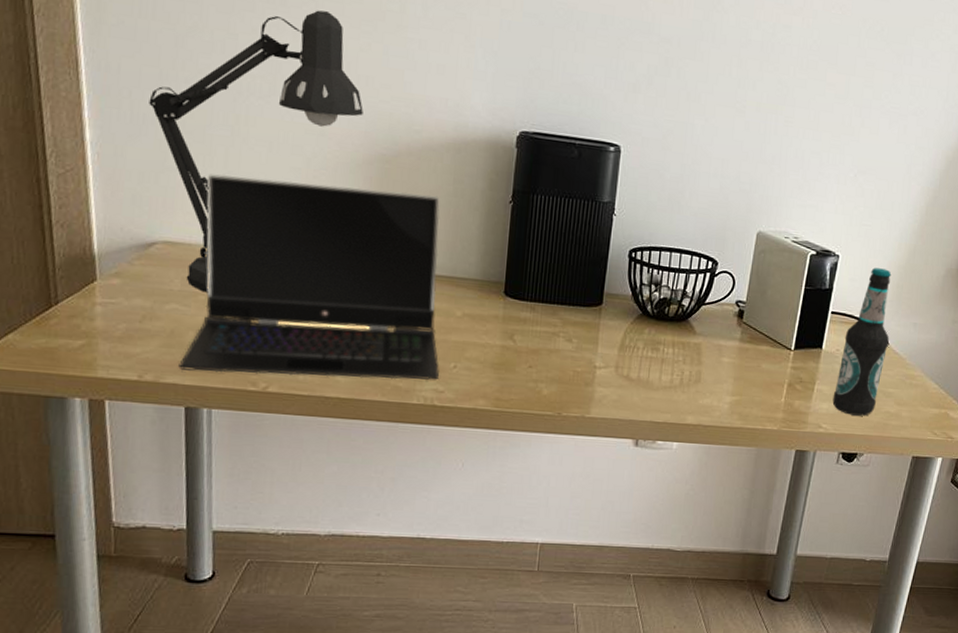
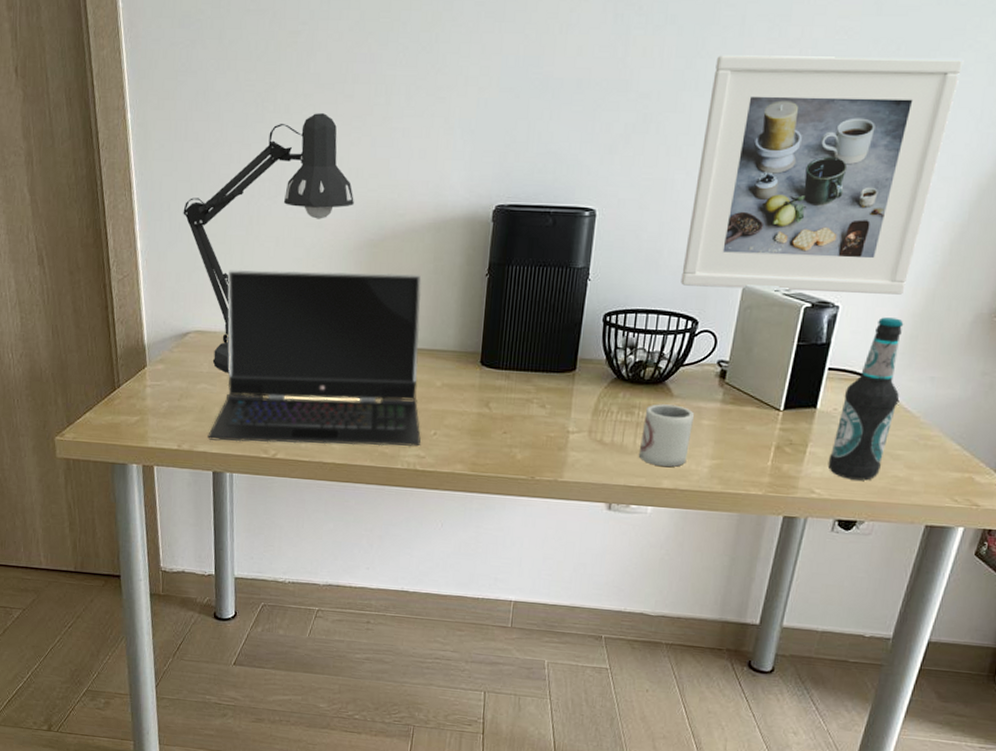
cup: none [665,341,715,404] -> present [639,404,694,467]
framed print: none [701,12,933,248] -> present [681,55,964,295]

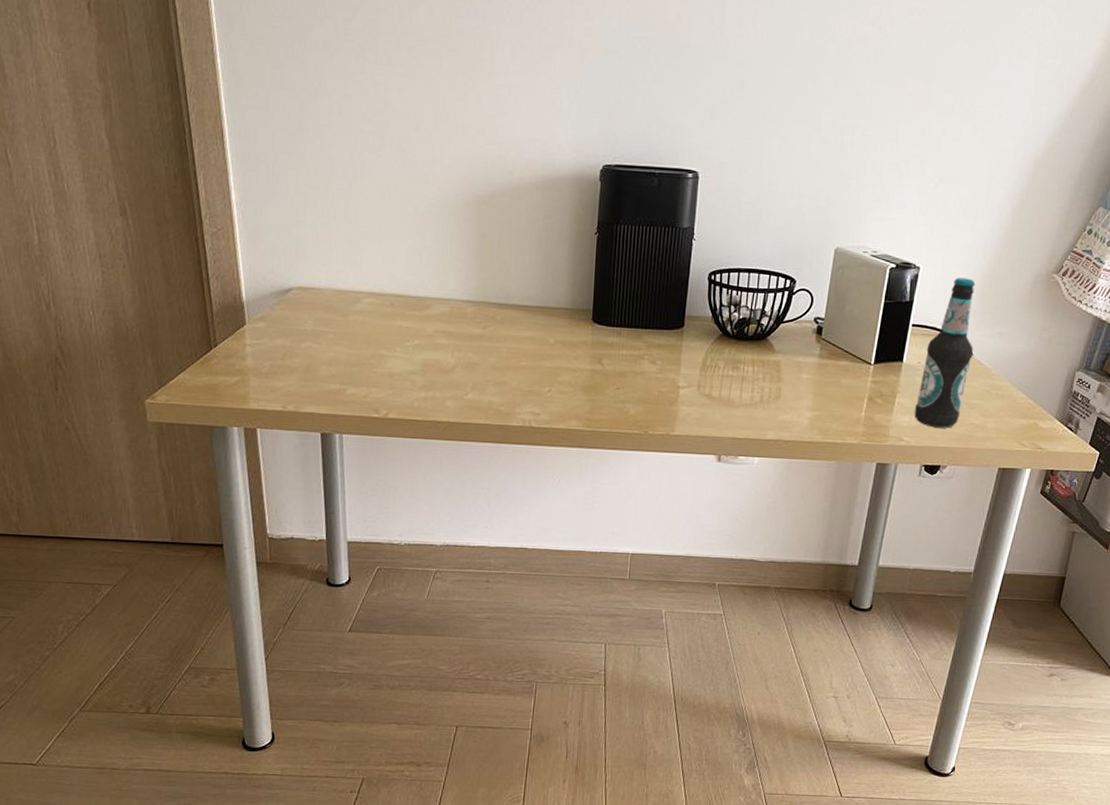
desk lamp: present [183,113,354,372] -> none [281,66,461,330]
laptop computer: present [207,269,422,447] -> none [314,224,536,404]
cup: present [639,404,694,467] -> none [745,359,794,420]
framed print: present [681,55,964,295] -> none [779,28,1020,257]

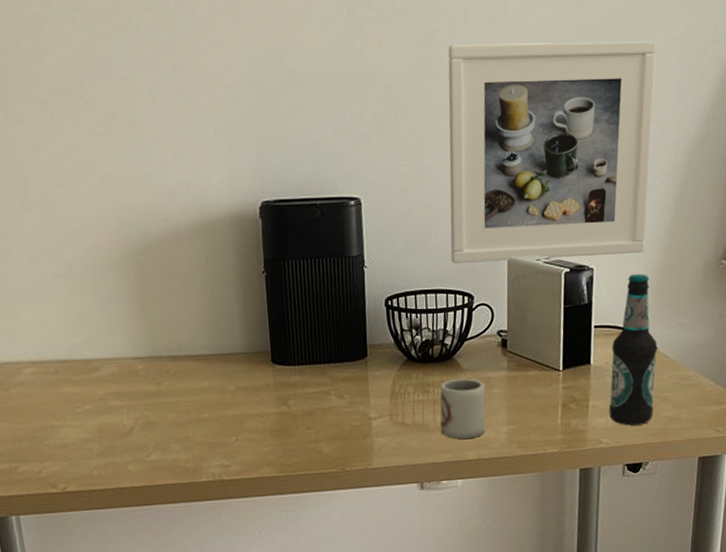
cup: none [745,359,794,420] -> present [439,378,486,439]
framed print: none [779,28,1020,257] -> present [448,41,657,264]

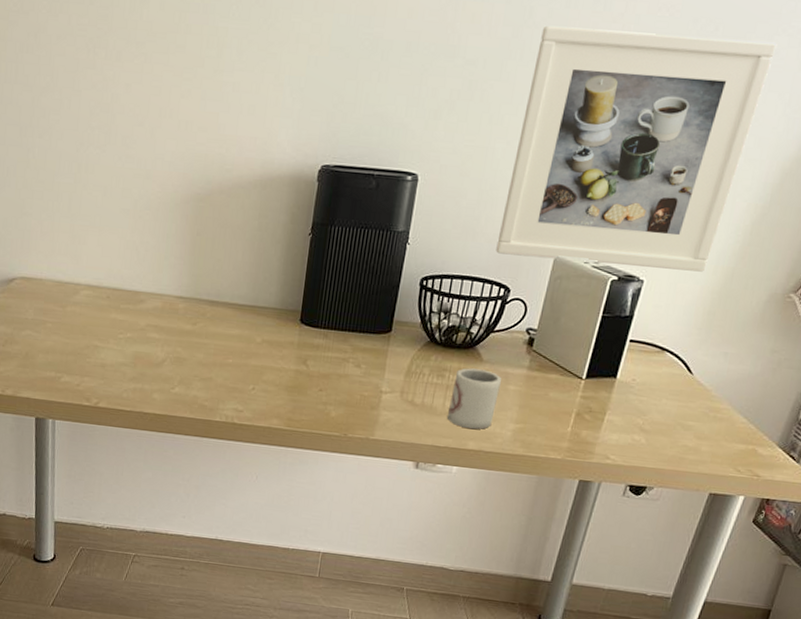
bottle: present [609,274,658,426] -> none [623,293,703,449]

